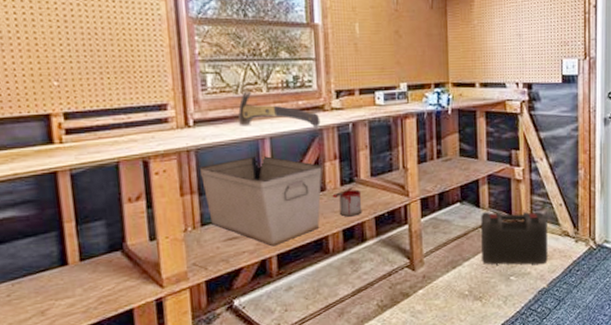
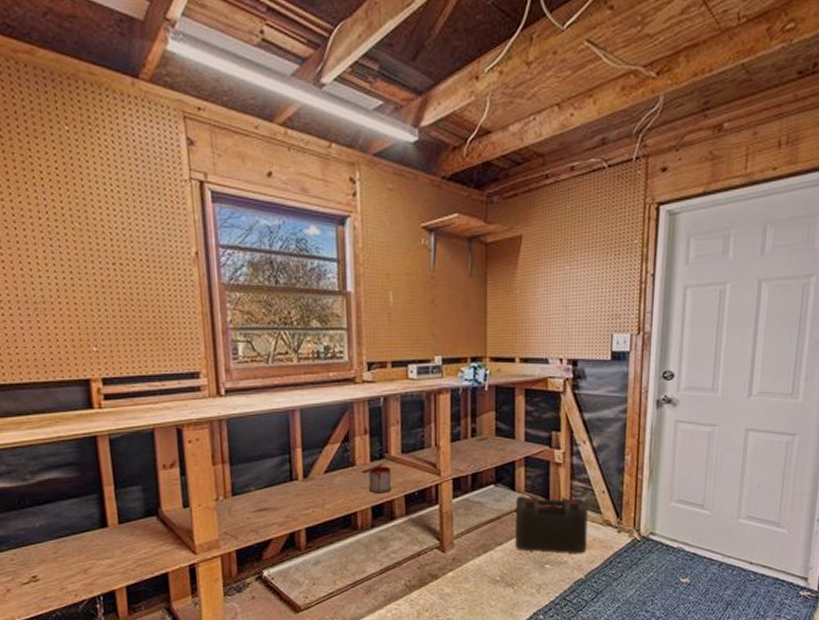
storage bin: present [199,155,322,247] -> none [230,427,352,520]
hammer: present [238,91,321,127] -> none [269,361,351,400]

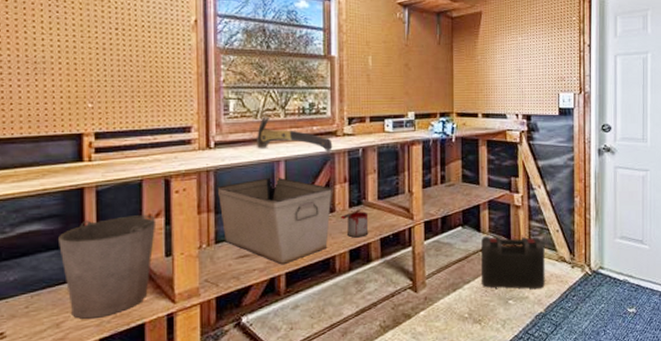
bucket: none [77,465,172,566] -> present [59,215,157,319]
storage bin: none [230,427,352,520] -> present [217,177,332,265]
hammer: none [269,361,351,400] -> present [257,117,333,151]

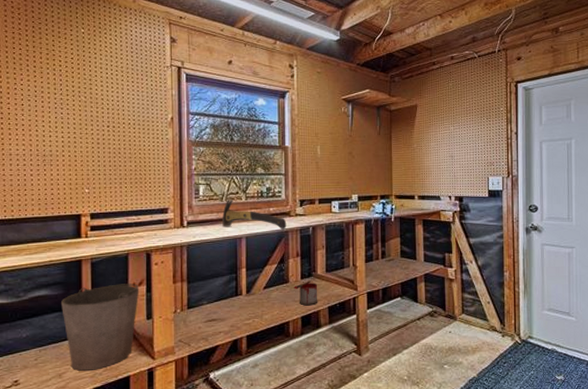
storage bin: present [217,177,332,265] -> none [189,251,286,329]
tool box: present [481,236,545,290] -> none [419,306,478,356]

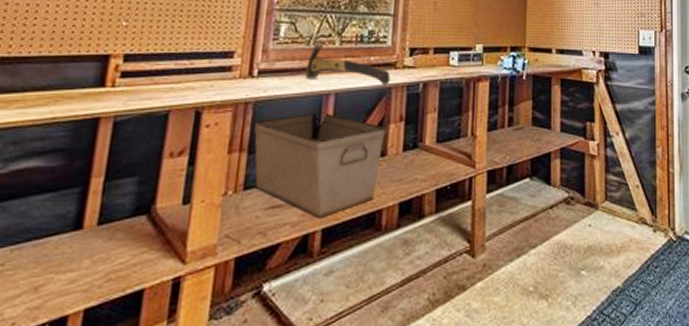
bucket: present [61,283,140,371] -> none [56,153,178,282]
storage bin: none [189,251,286,329] -> present [253,112,386,219]
paint can: present [294,280,318,306] -> none [392,153,425,188]

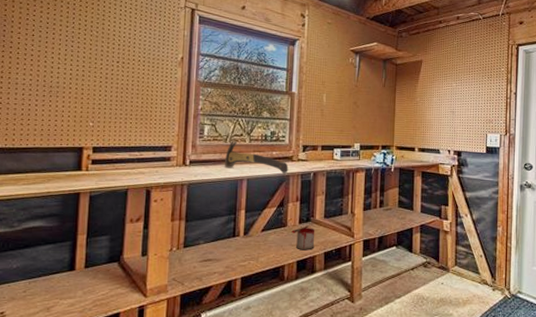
storage bin: present [253,112,386,219] -> none [188,193,286,270]
paint can: none [392,153,425,188] -> present [291,225,315,251]

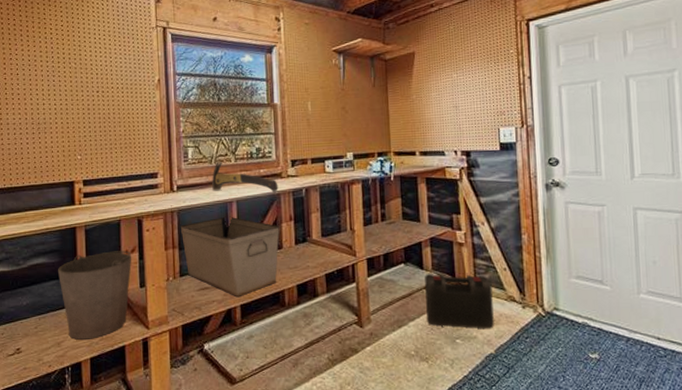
bucket: none [55,219,137,305] -> present [58,250,132,340]
storage bin: none [188,193,286,270] -> present [180,216,280,298]
paint can: present [291,225,315,251] -> none [288,246,314,273]
tool box: none [411,257,469,308] -> present [425,274,494,329]

